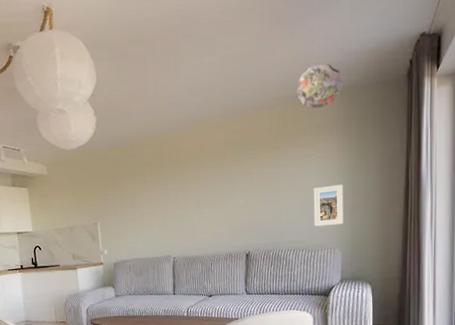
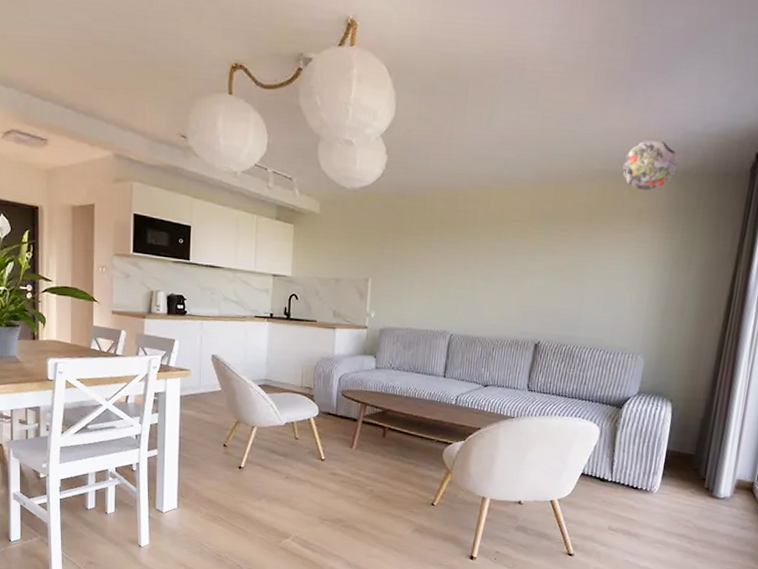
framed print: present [313,184,344,227] -> none [618,281,659,328]

